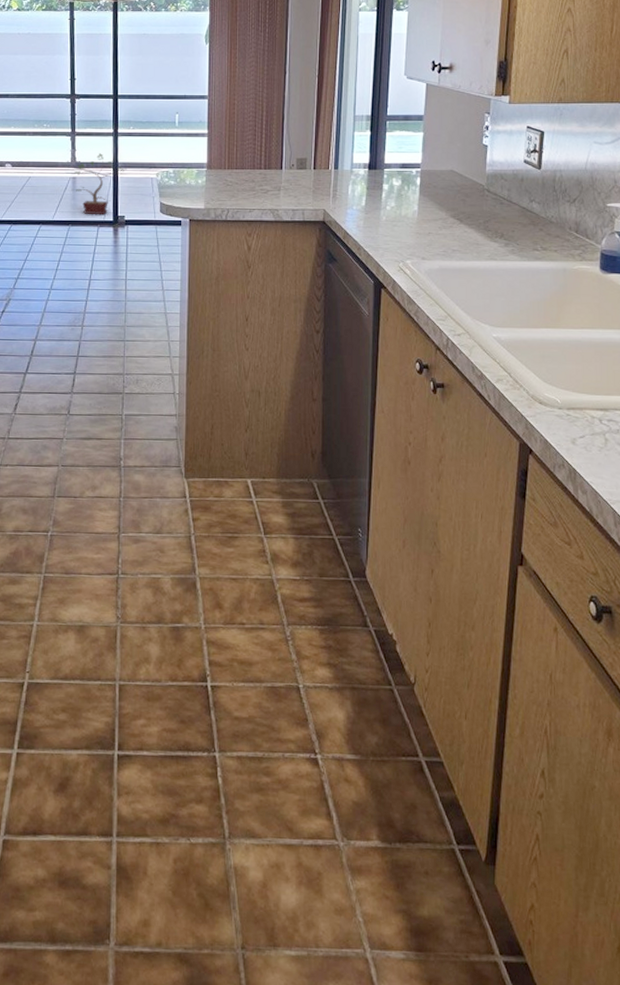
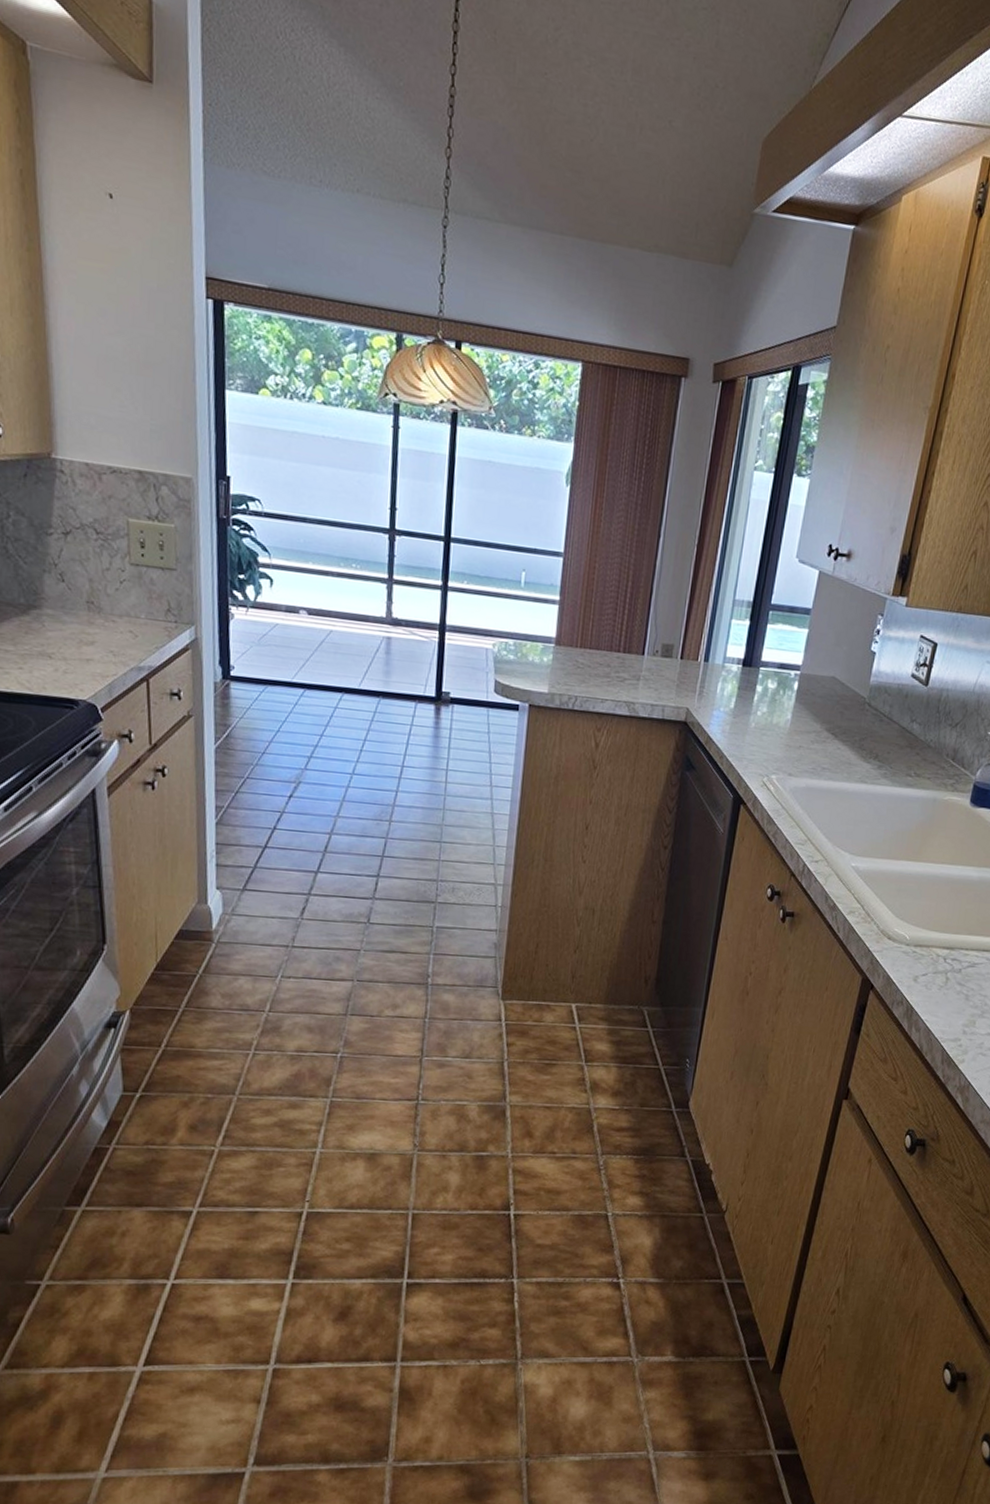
potted plant: present [74,153,128,215] -> none [389,610,458,689]

